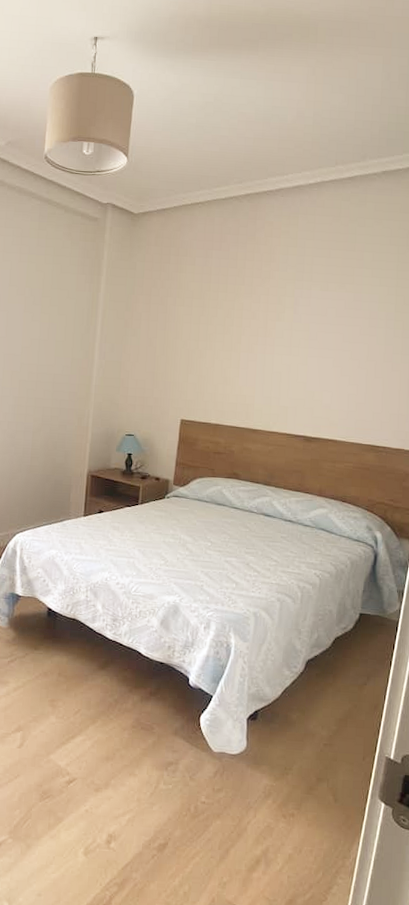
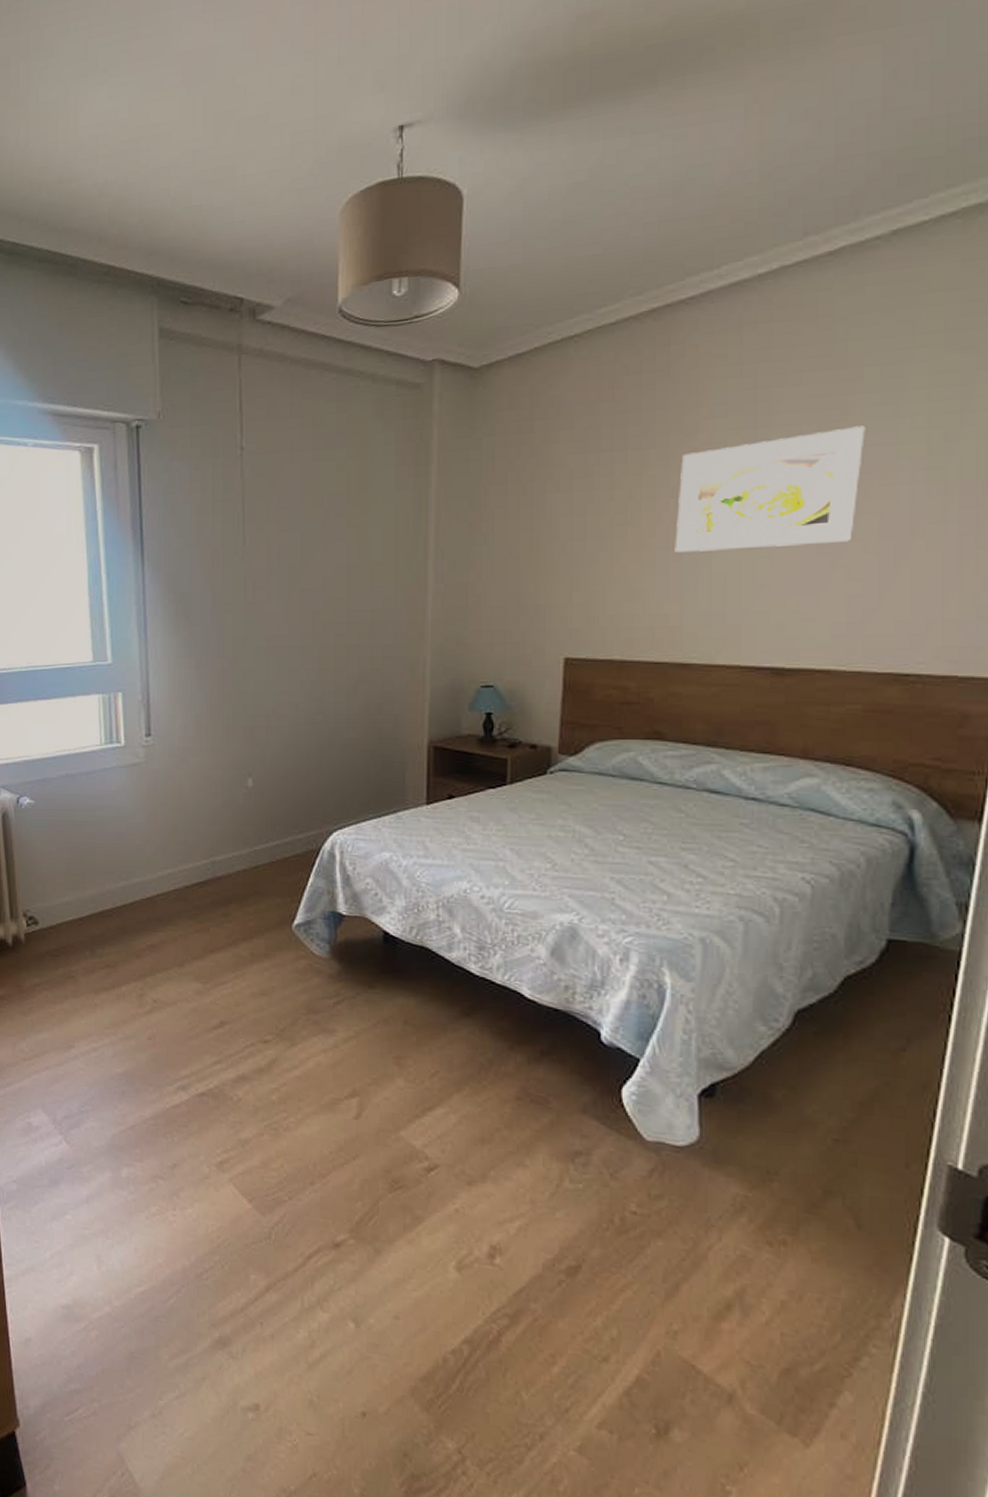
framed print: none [252,288,363,360] -> present [675,426,865,553]

